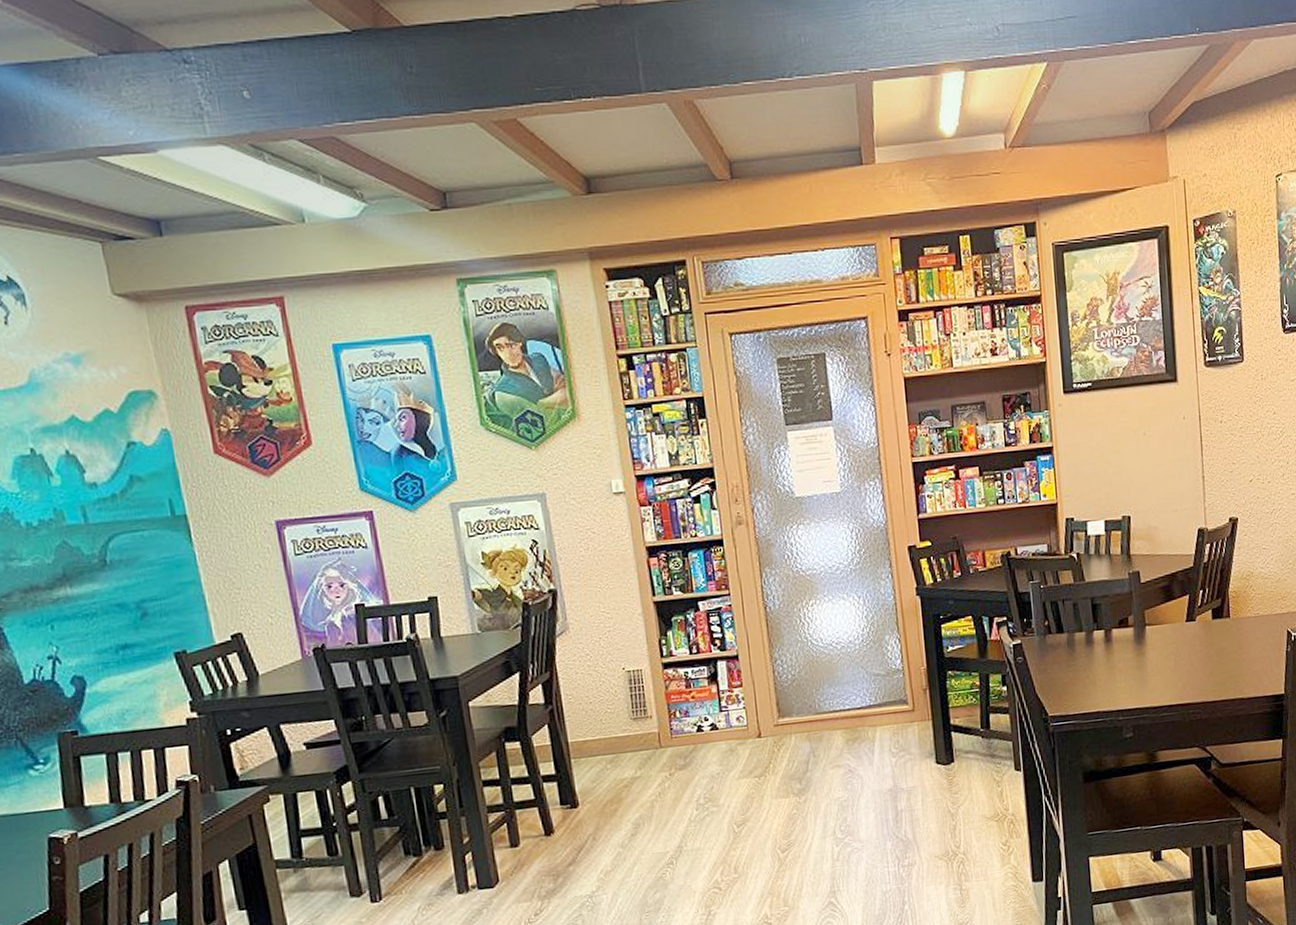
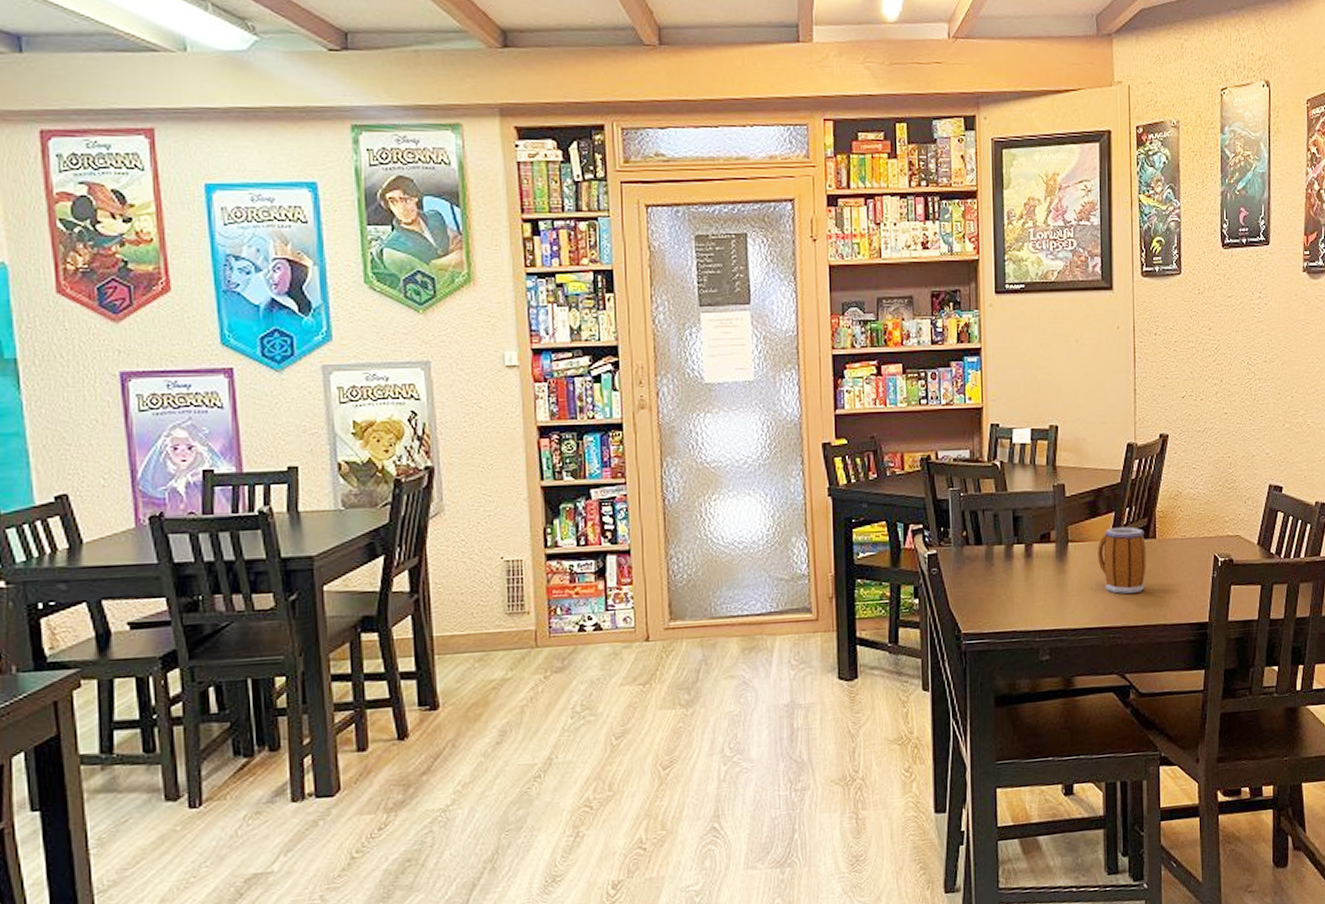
mug: none [1174,608,1222,672] -> present [1098,527,1146,594]

